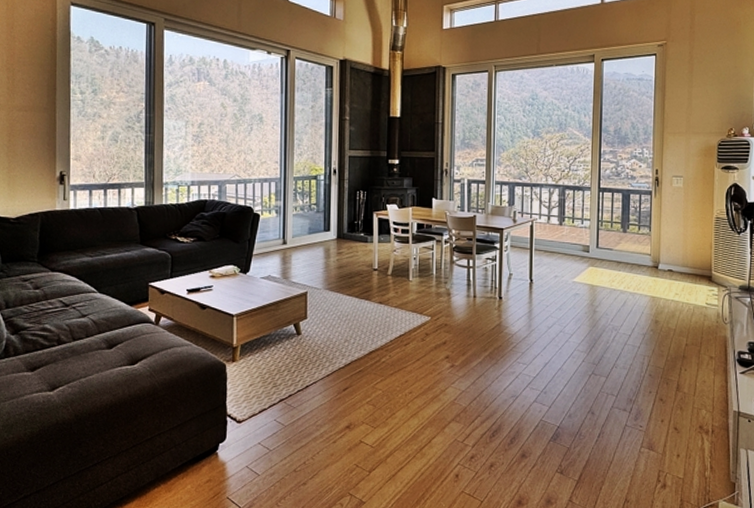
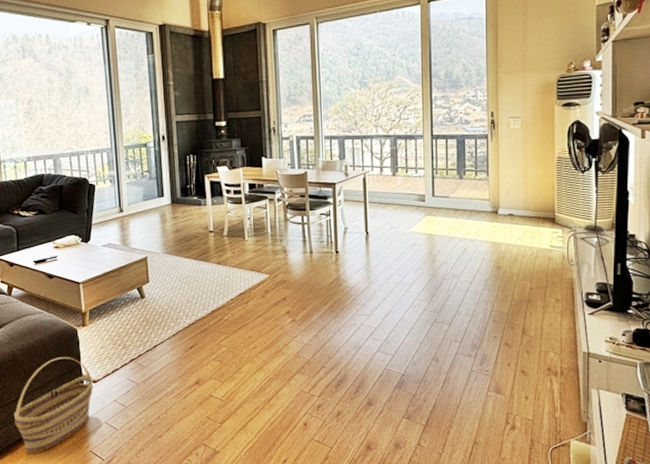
basket: none [147,394,238,500] -> present [14,357,94,454]

